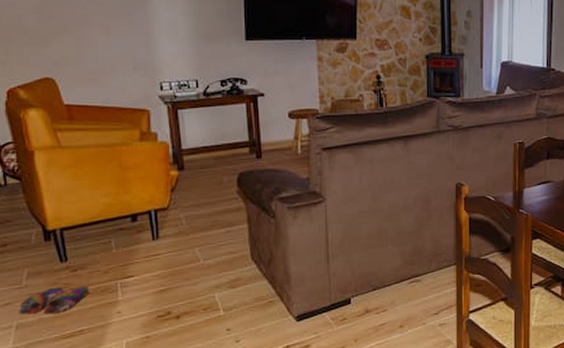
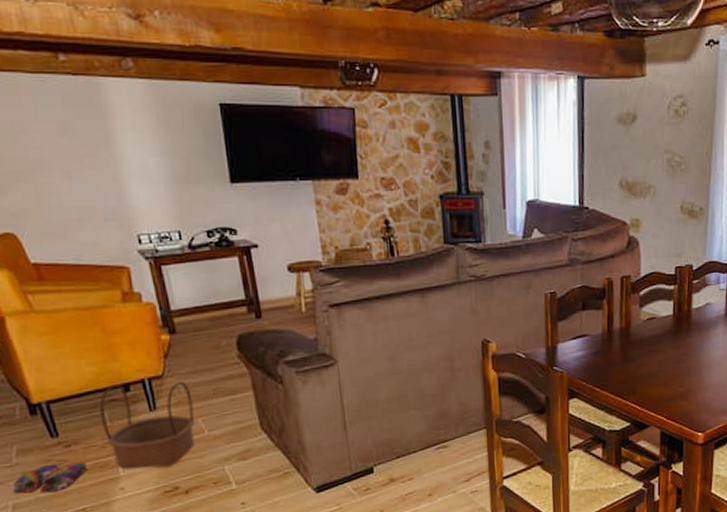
basket: none [107,214,192,294] -> present [99,382,195,469]

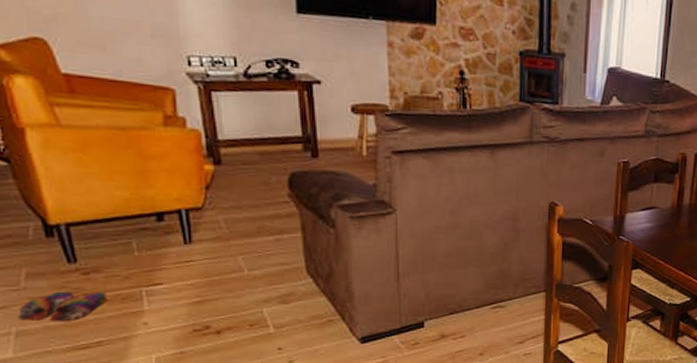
basket: present [99,382,195,469] -> none [126,212,234,304]

